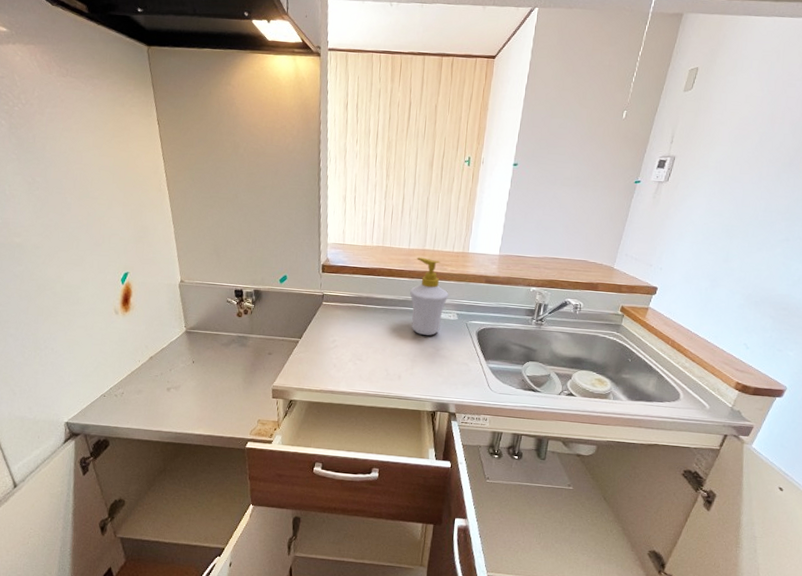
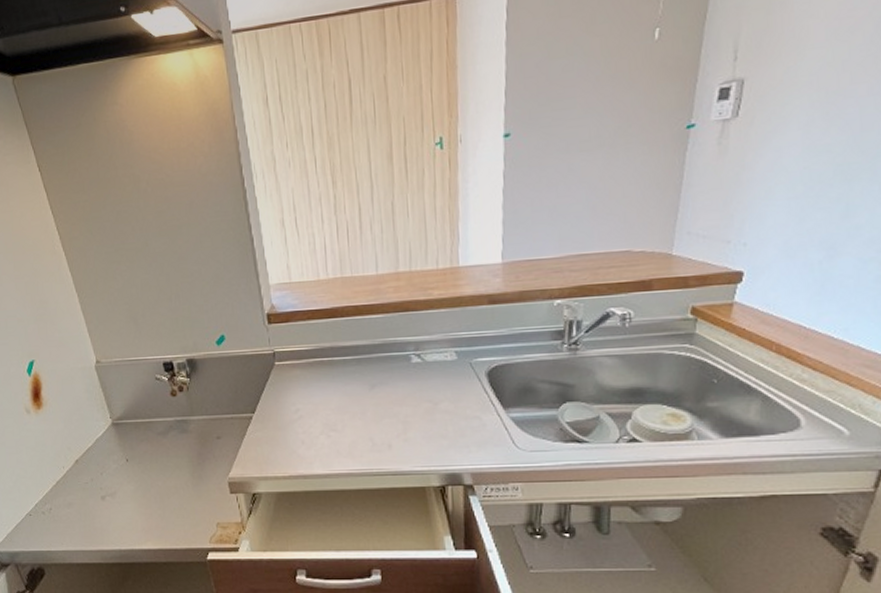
soap bottle: present [409,257,449,336] -> none [386,283,440,386]

